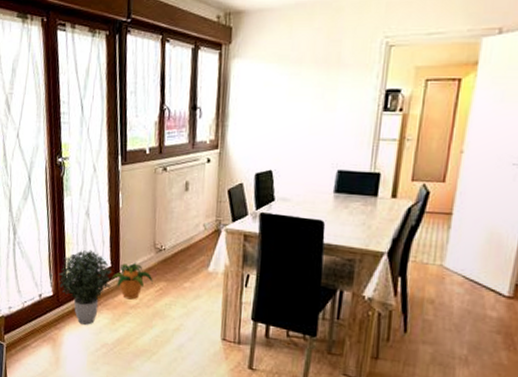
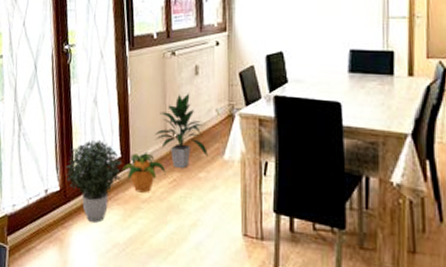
indoor plant: none [143,208,193,279] -> present [154,93,208,169]

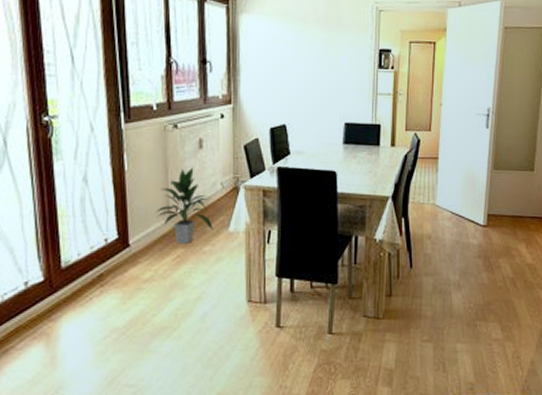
potted plant: present [66,139,122,223] -> none [51,221,120,310]
potted plant: present [122,151,166,193] -> none [120,230,169,273]

